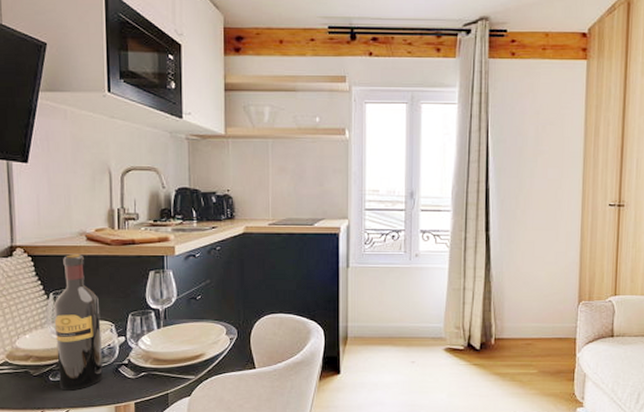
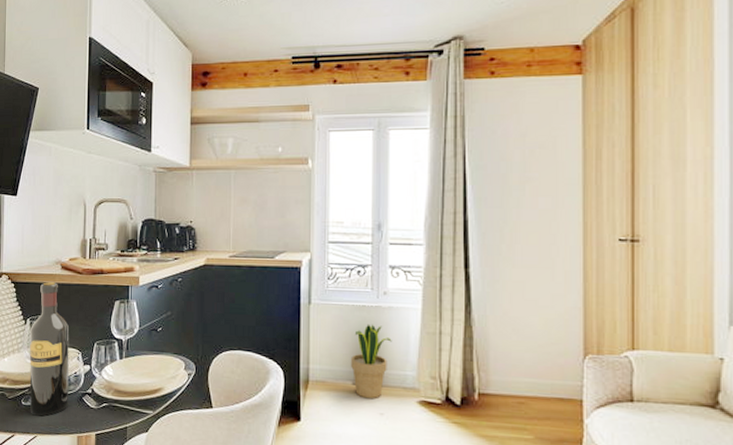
potted plant: none [386,283,422,350] -> present [351,324,392,399]

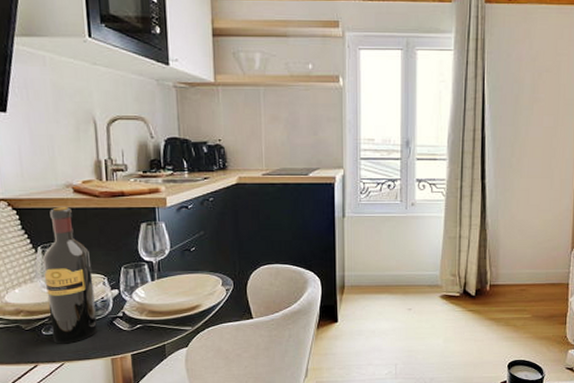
potted plant: present [351,324,392,399] -> none [383,232,419,298]

